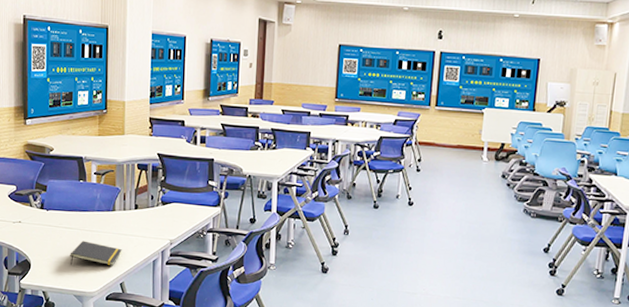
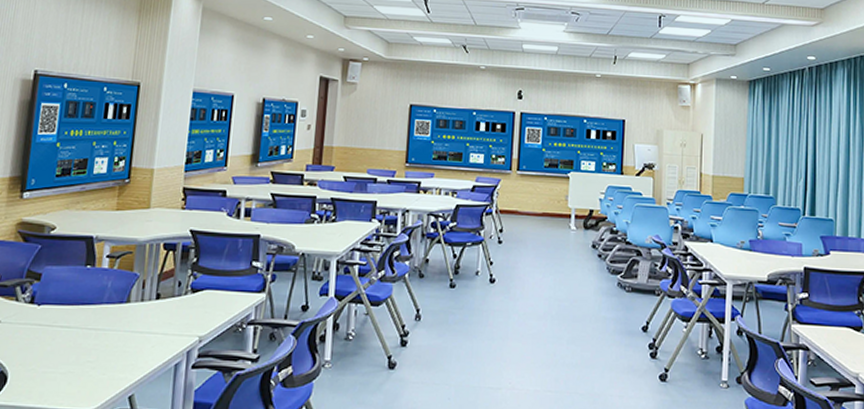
notepad: present [70,240,122,266] -> none [63,342,135,376]

